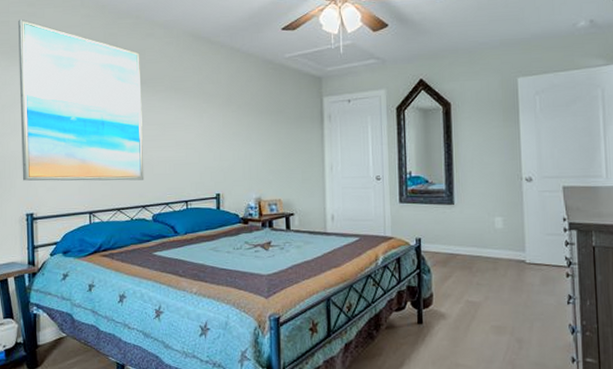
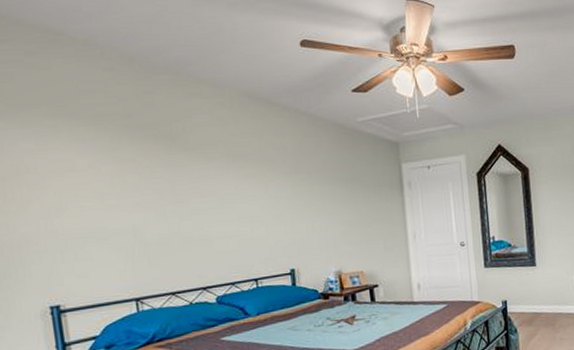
wall art: present [17,19,144,181] -> none [12,70,203,268]

